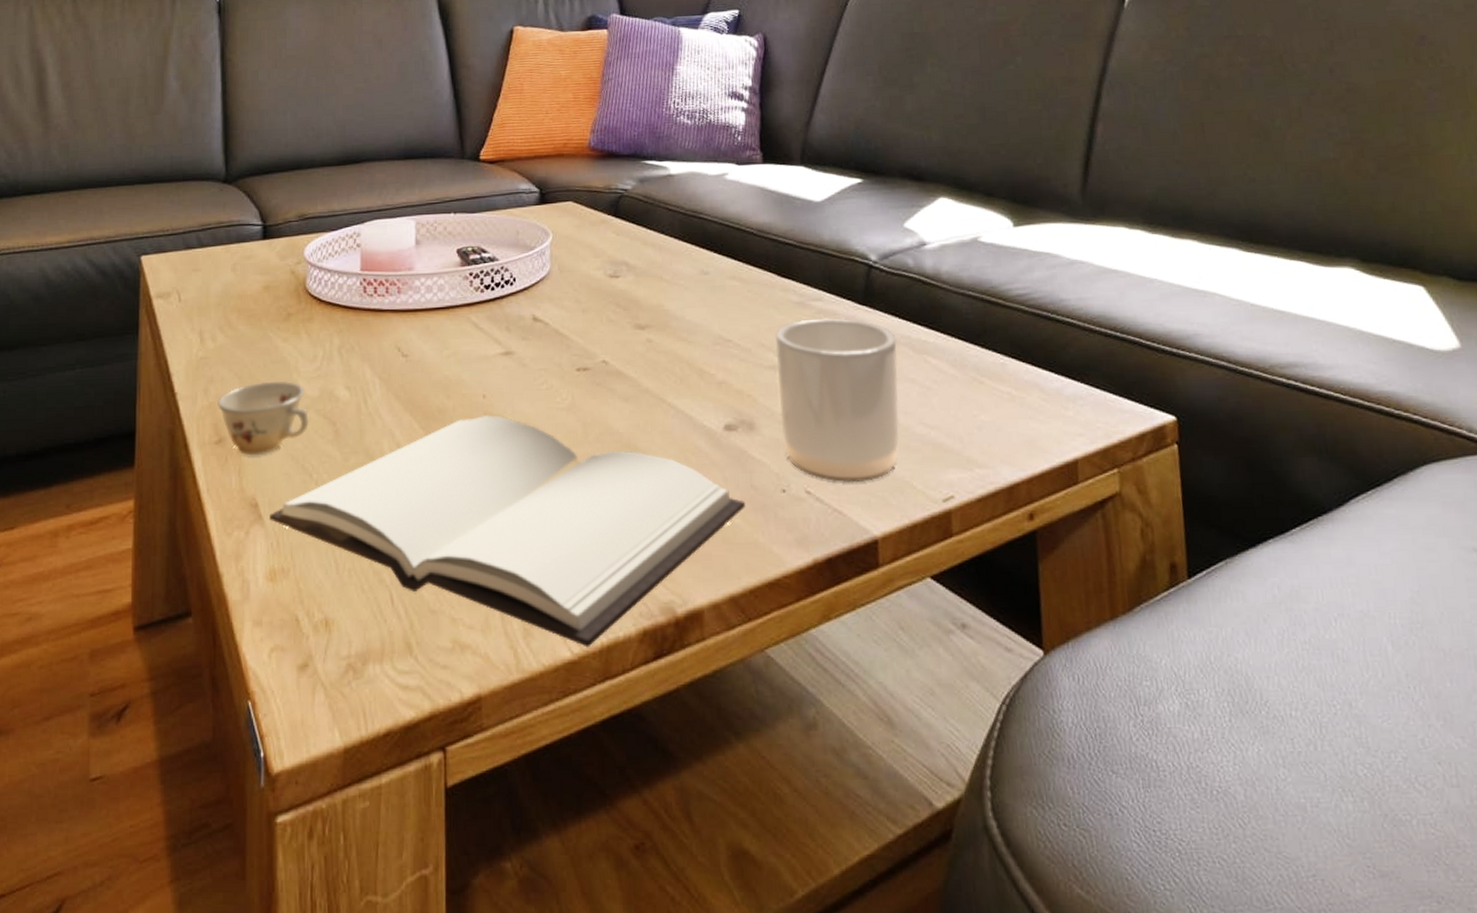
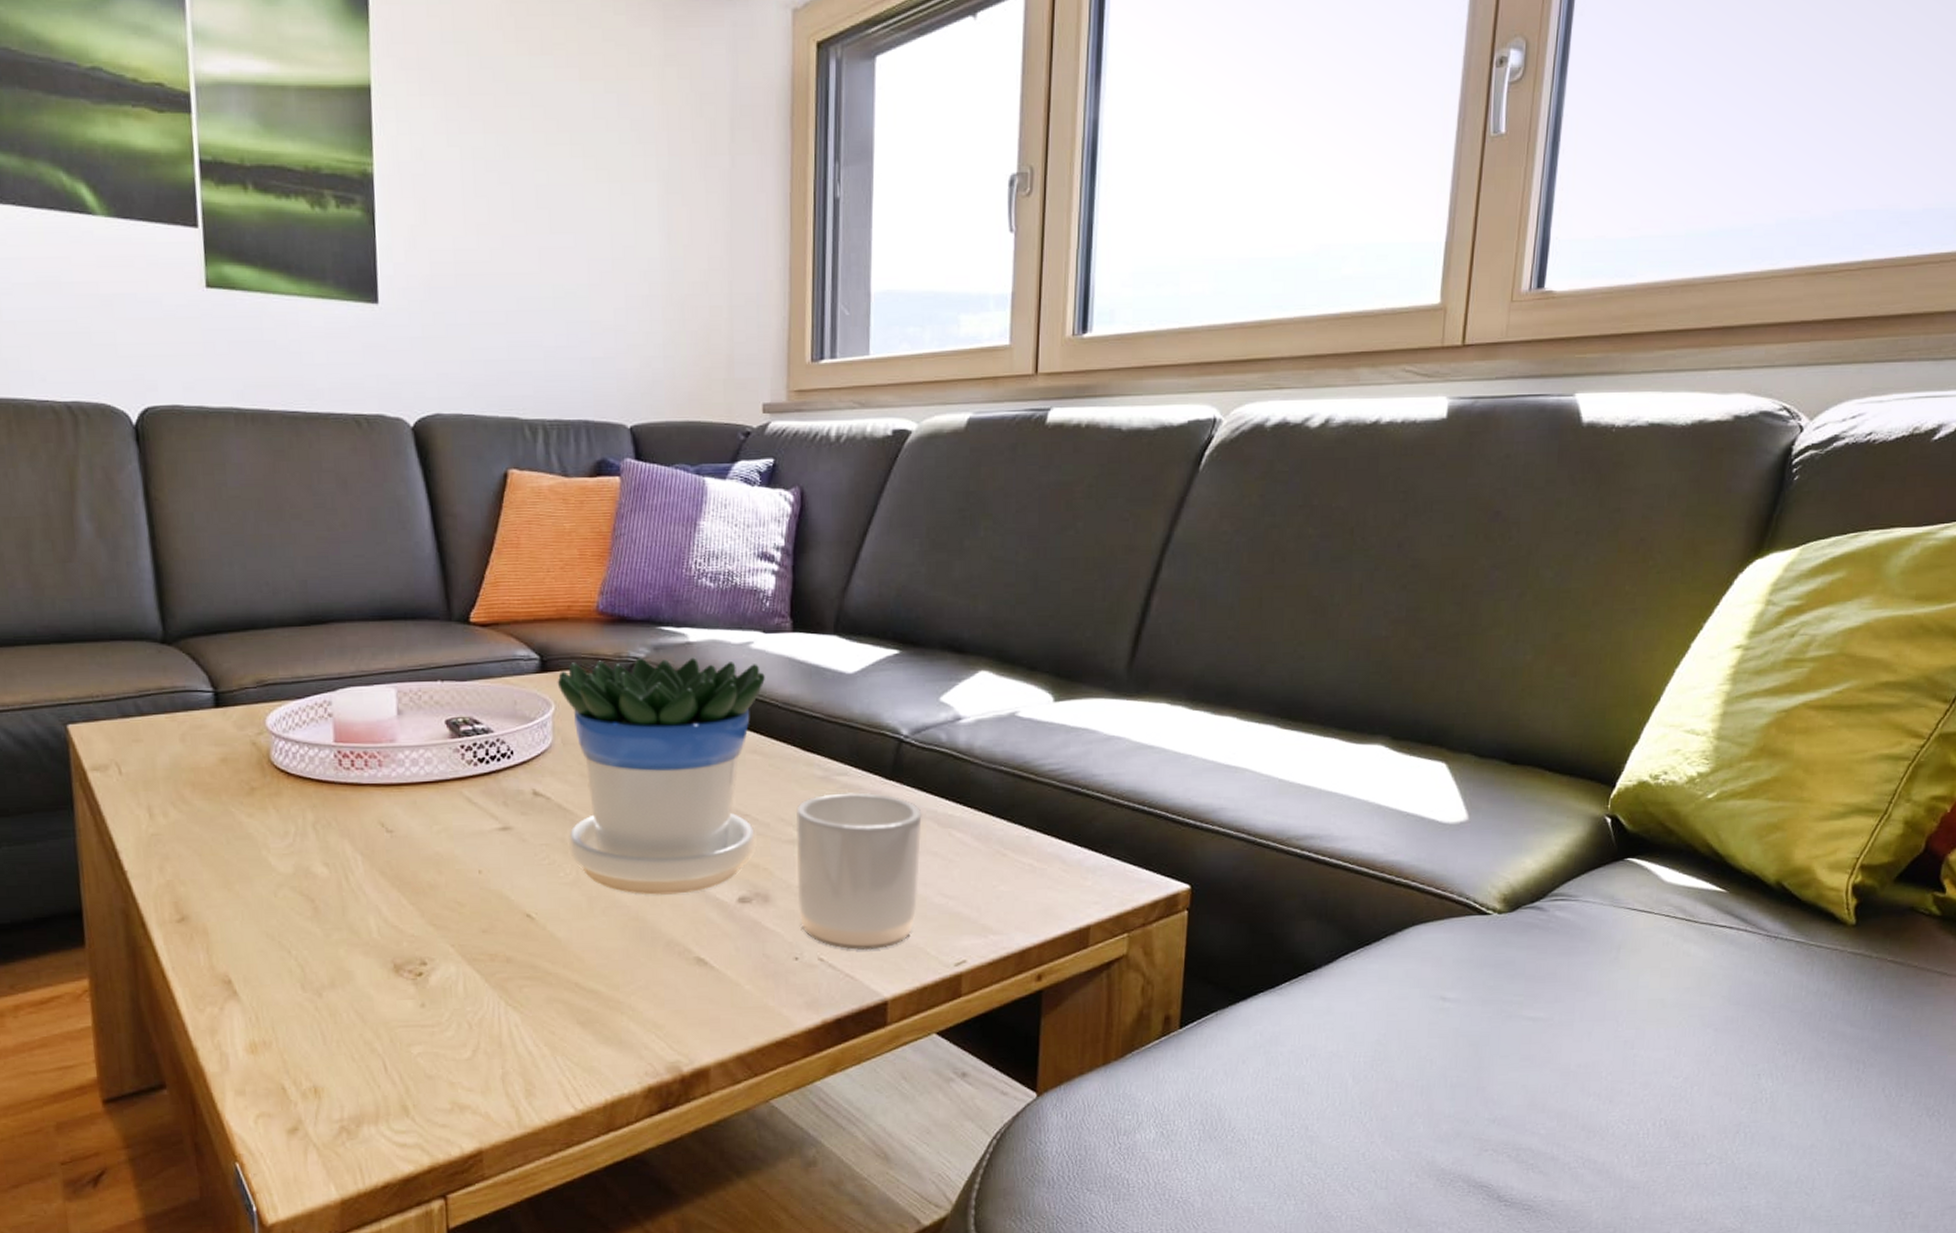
teacup: present [218,380,309,456] -> none [176,857,283,934]
book: present [269,415,745,648] -> none [245,890,756,1104]
flowerpot: none [554,188,740,422] -> present [557,657,765,895]

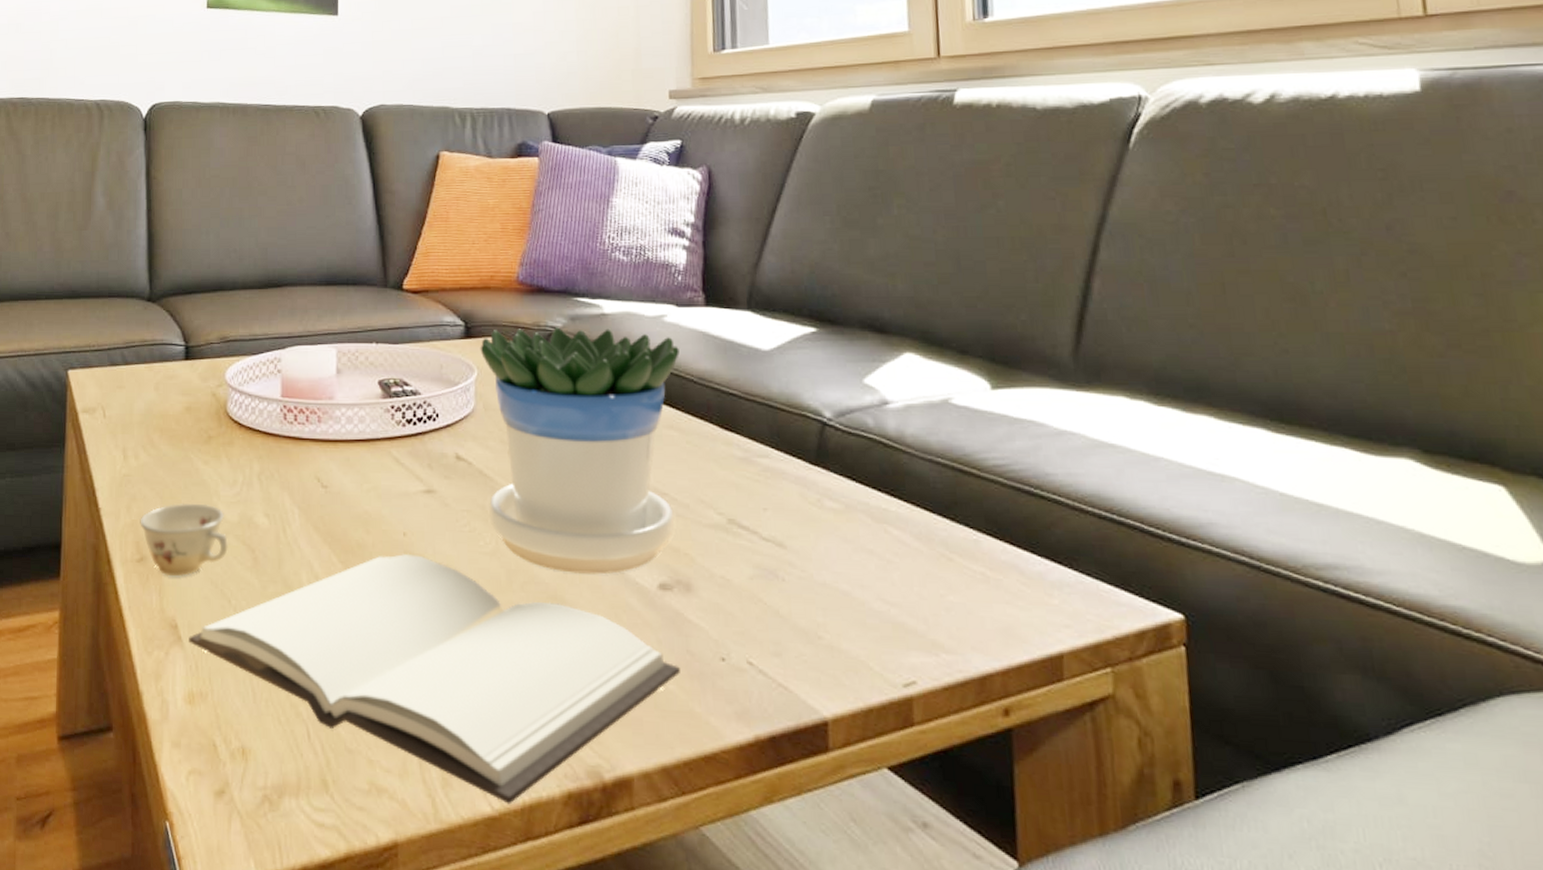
teacup: none [176,857,283,934] -> present [140,503,228,577]
book: none [245,890,756,1104] -> present [189,554,680,805]
mug: present [795,792,922,951] -> none [715,476,855,658]

